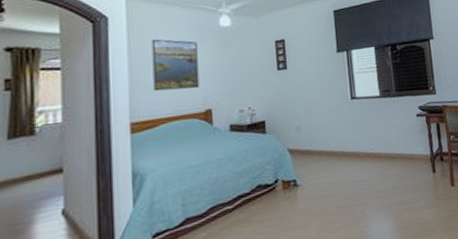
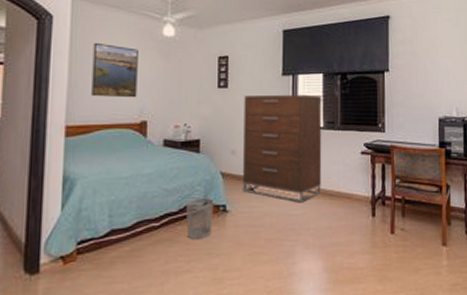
wastebasket: none [257,175,285,218] -> present [185,198,215,240]
dresser: none [303,67,384,169] -> present [242,94,322,203]

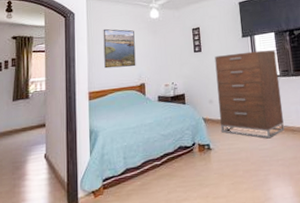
wastebasket: present [185,198,215,240] -> none [178,139,201,174]

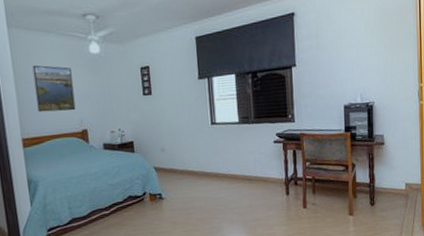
dresser: present [214,50,284,139] -> none [167,94,241,188]

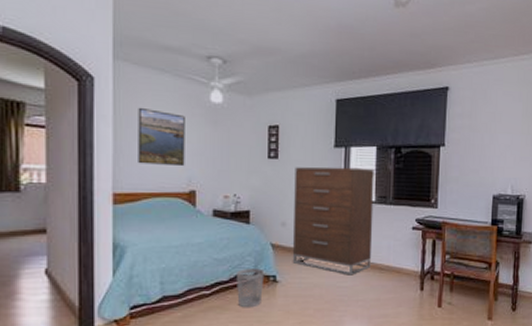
wastebasket: none [128,189,152,223] -> present [235,268,265,308]
dresser: none [167,94,241,188] -> present [292,167,374,276]

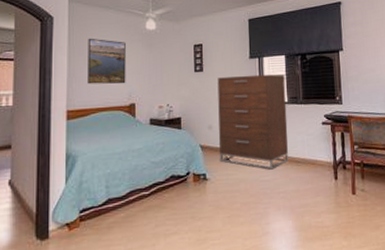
wastebasket: present [235,268,265,308] -> none [170,168,196,206]

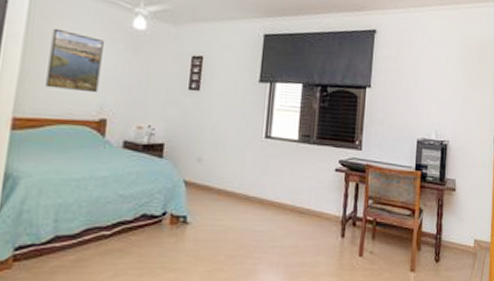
dresser: present [217,74,288,170] -> none [206,100,299,219]

